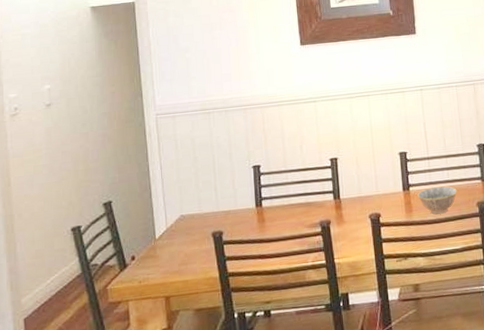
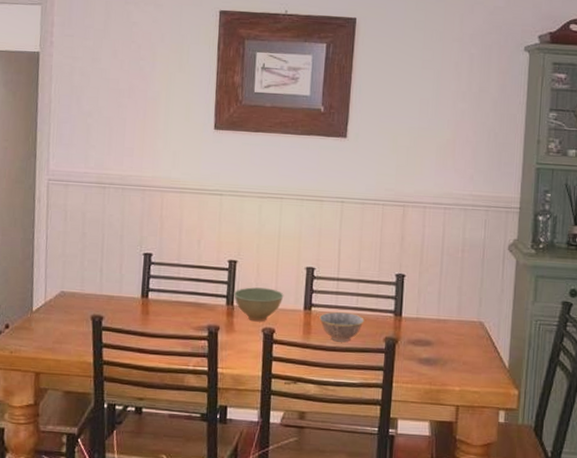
bowl: none [339,177,384,210] -> present [234,287,284,322]

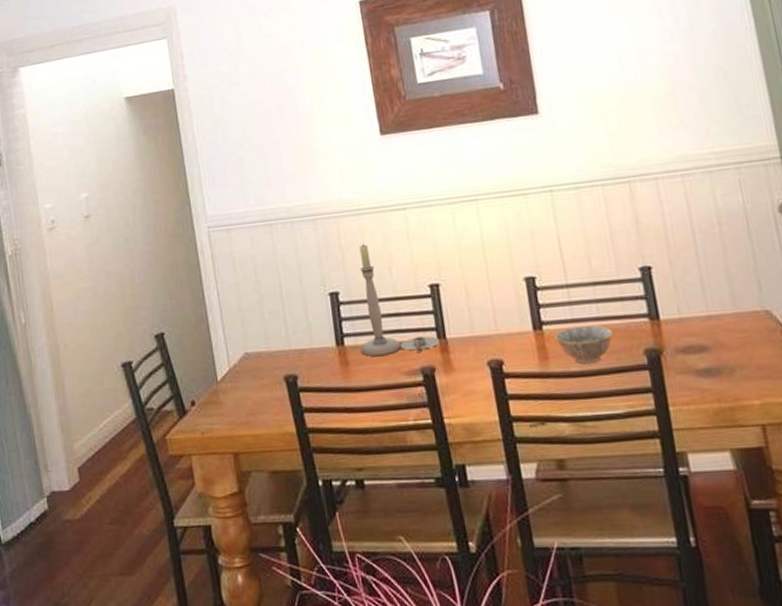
candlestick: none [161,218,228,313] -> present [359,244,441,357]
bowl: present [234,287,284,322] -> none [443,310,505,355]

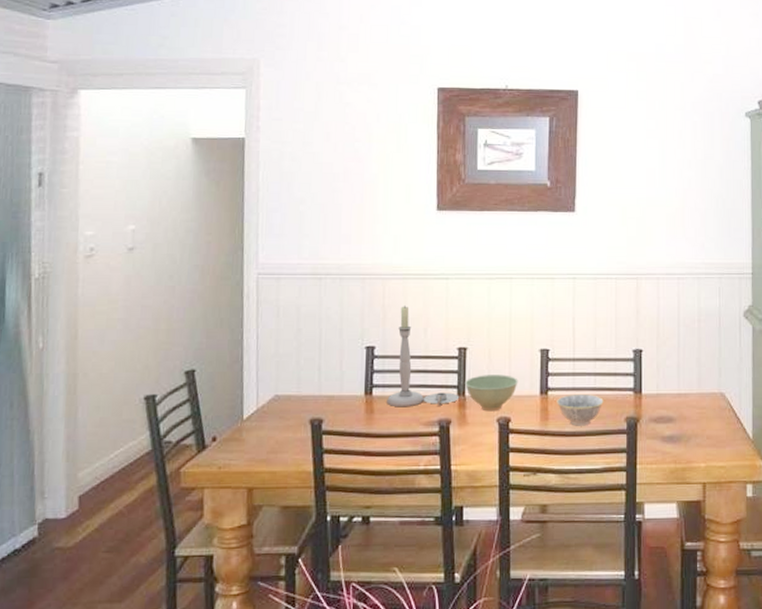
bowl: none [443,310,505,355] -> present [465,375,518,412]

